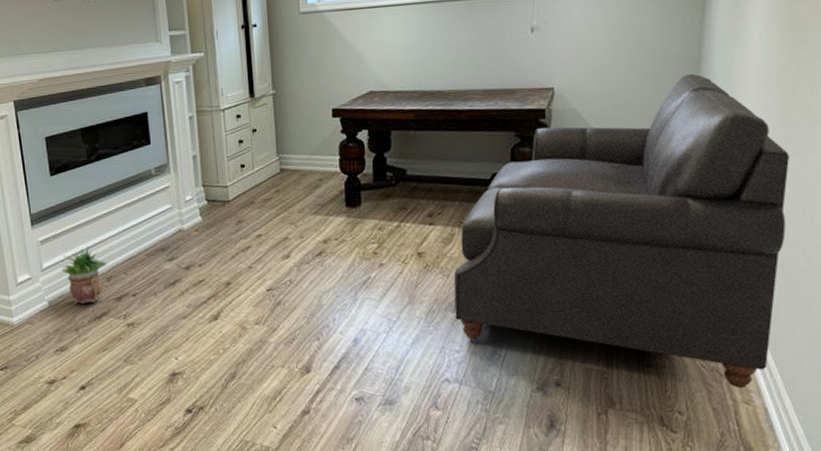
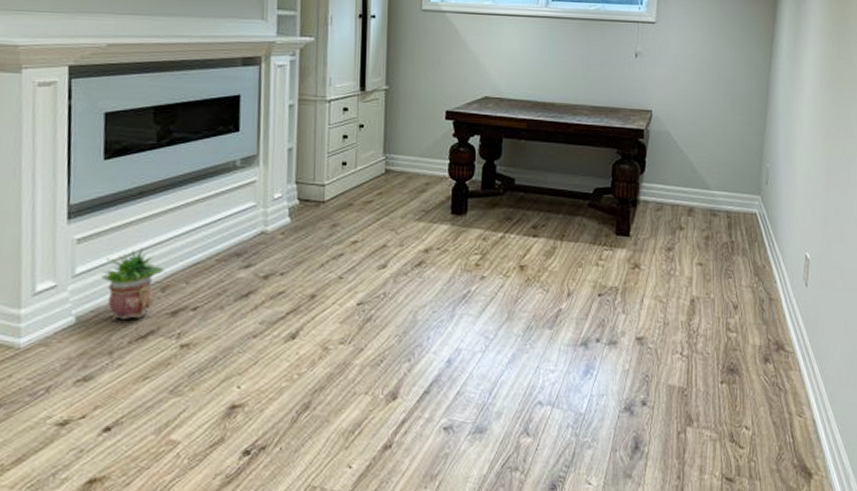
sofa: present [453,73,789,389] -> none [552,109,832,402]

